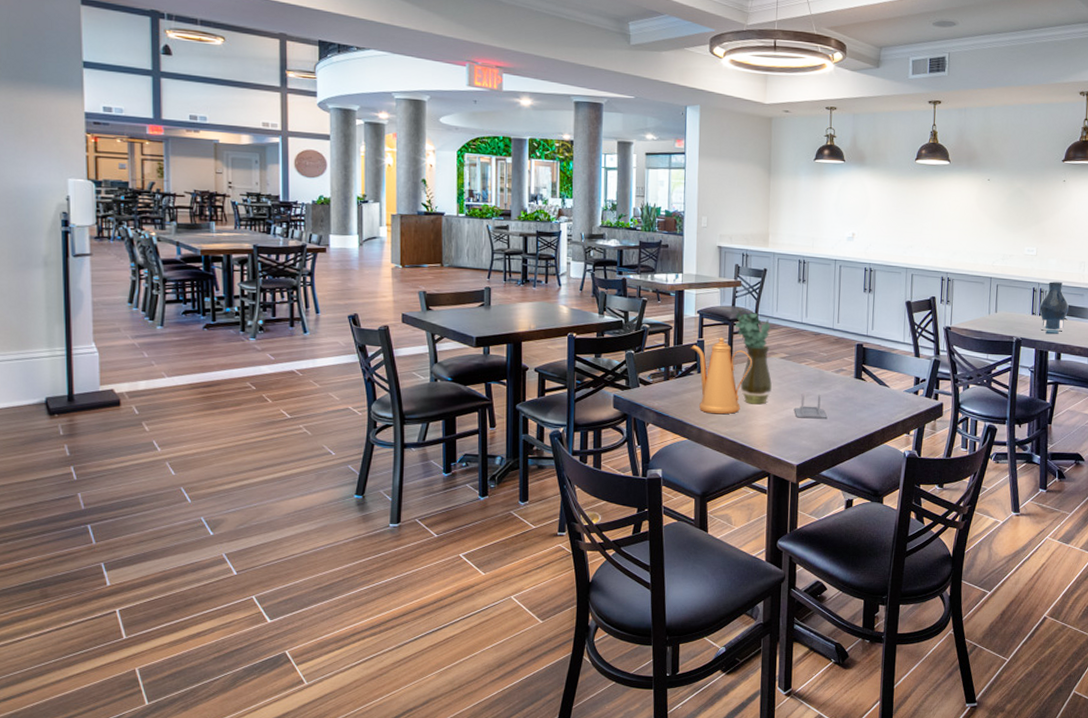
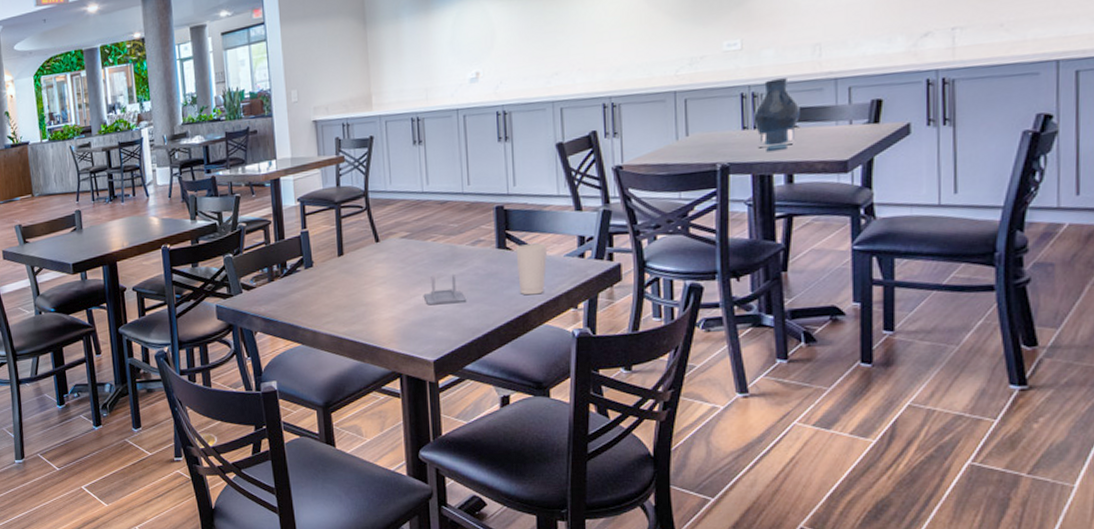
coffee pot: present [690,337,753,415] -> none [293,224,368,313]
vase: present [734,307,772,405] -> none [342,186,394,297]
cup: none [868,378,892,420] -> present [515,243,548,296]

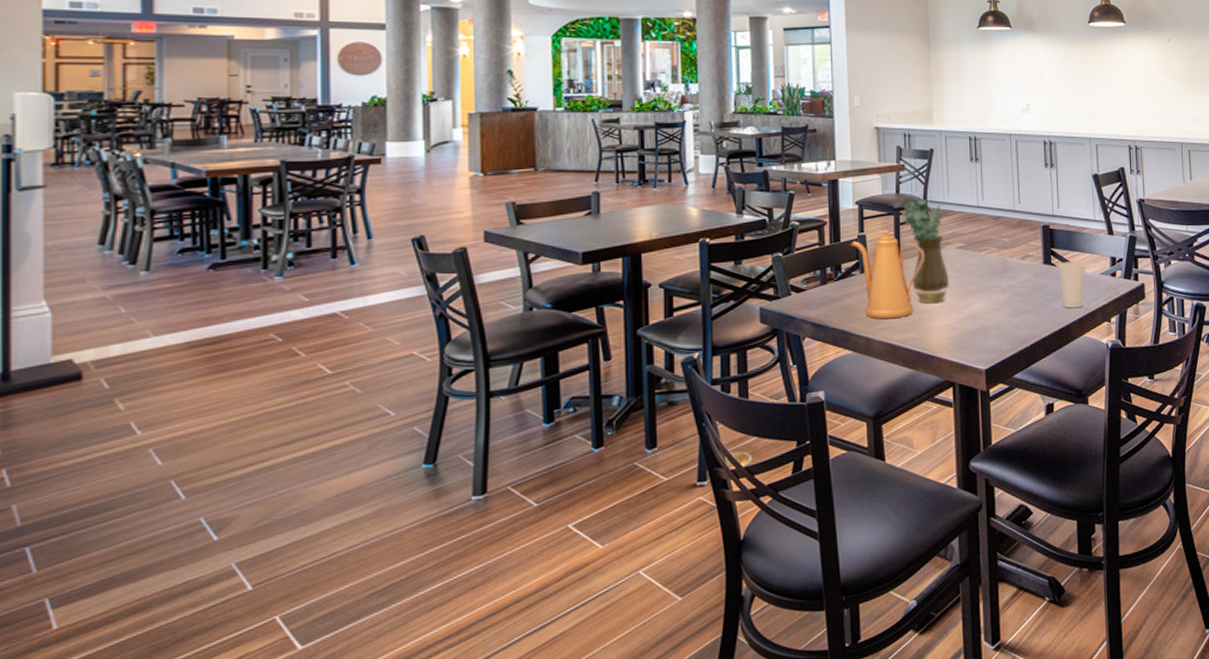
coffee pot: none [293,224,368,313] -> present [849,229,925,320]
vase: none [342,186,394,297] -> present [900,194,949,304]
napkin holder: present [423,273,467,304] -> none [976,285,1017,314]

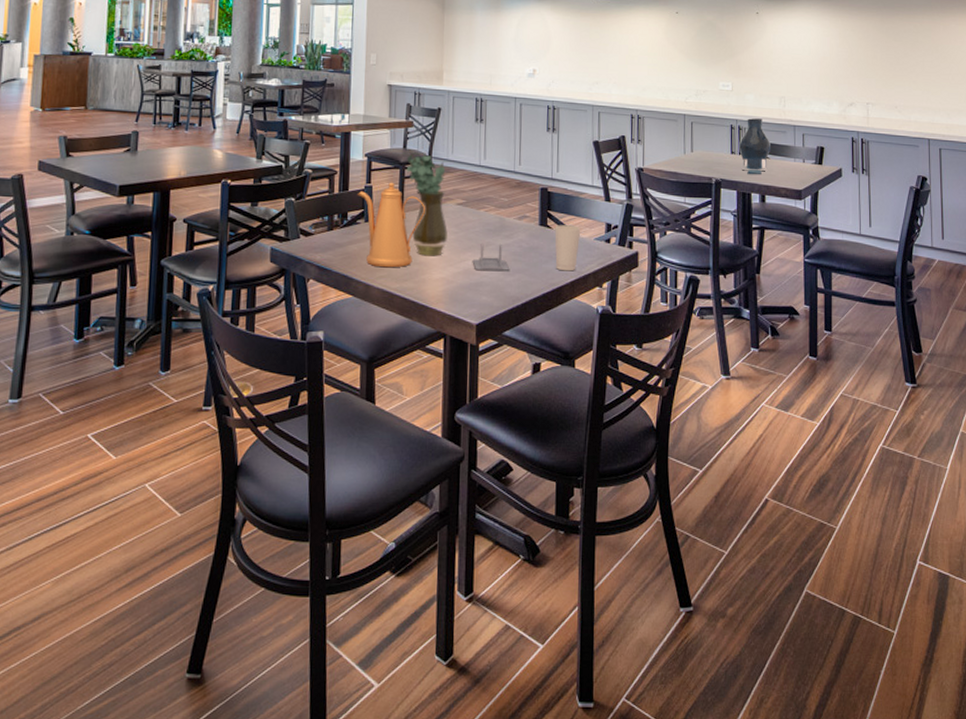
napkin holder: none [976,285,1017,314] -> present [472,243,510,271]

